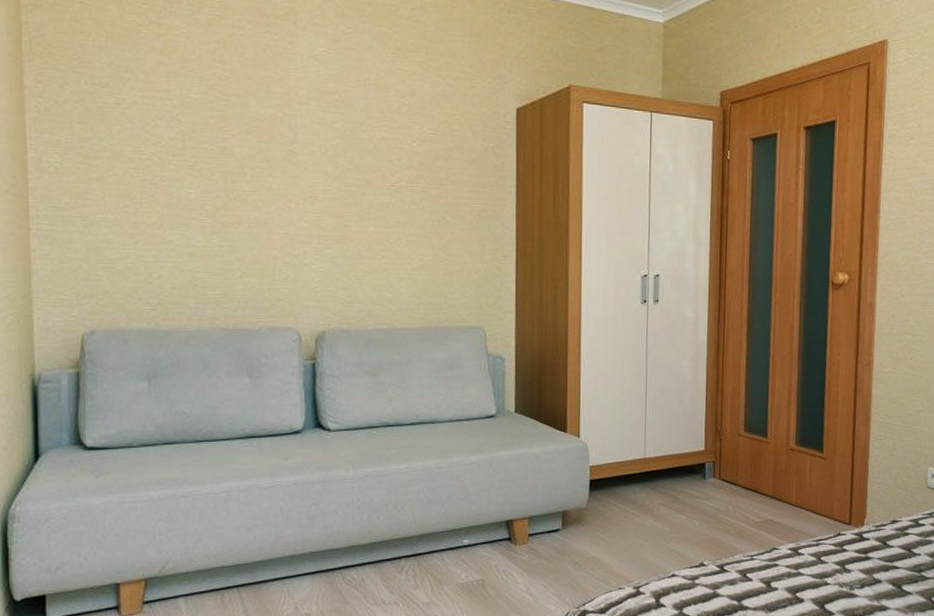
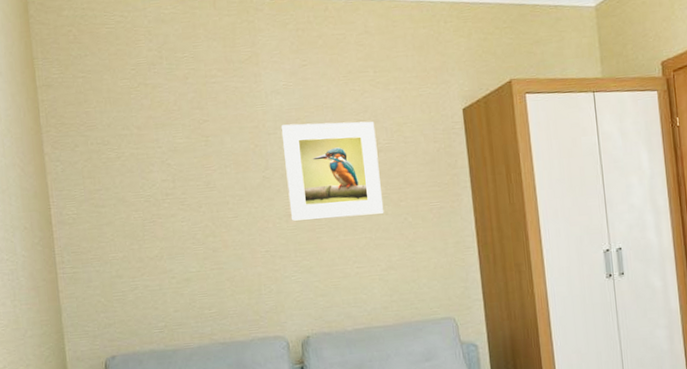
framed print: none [315,96,421,210] -> present [281,121,384,222]

